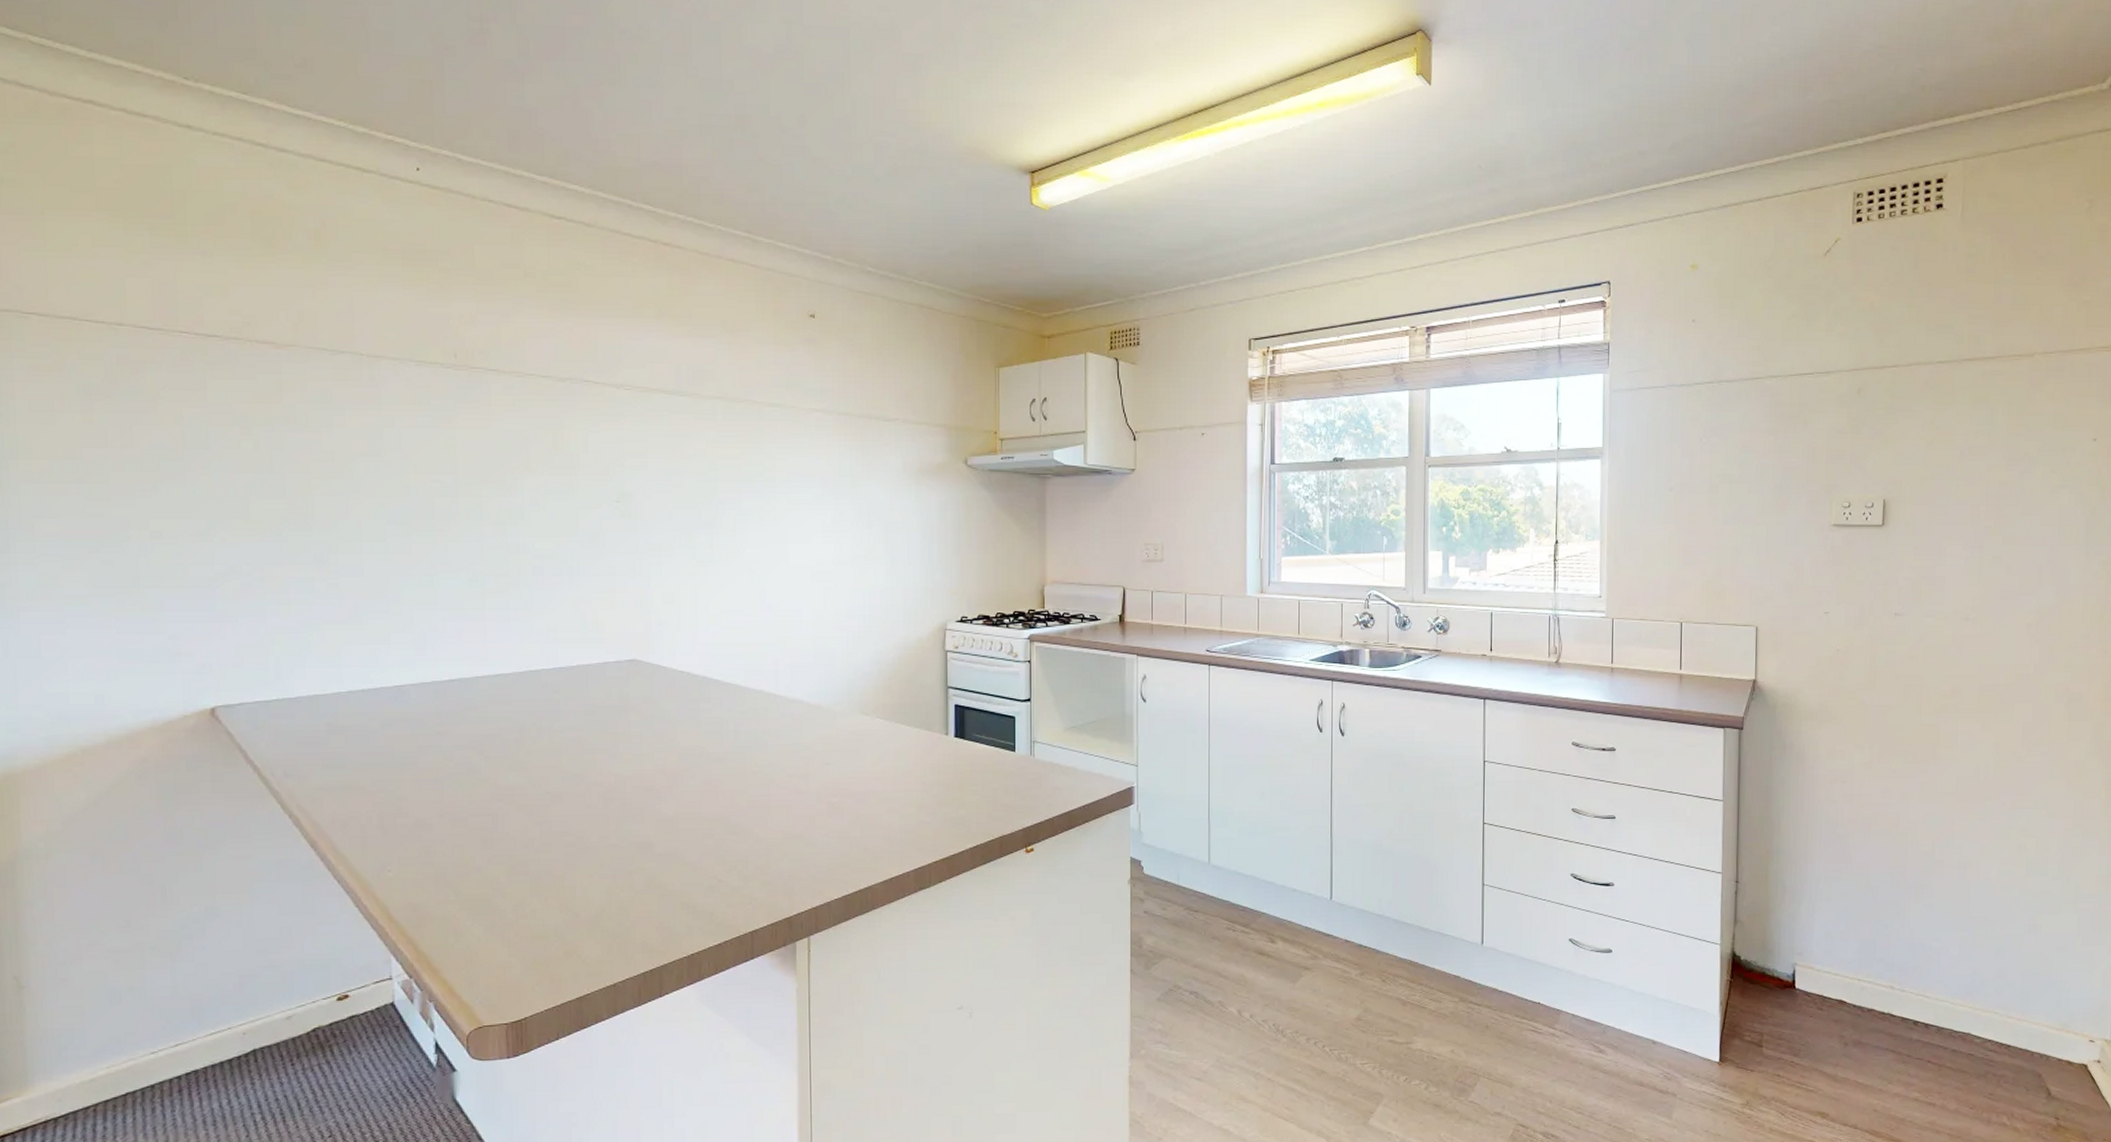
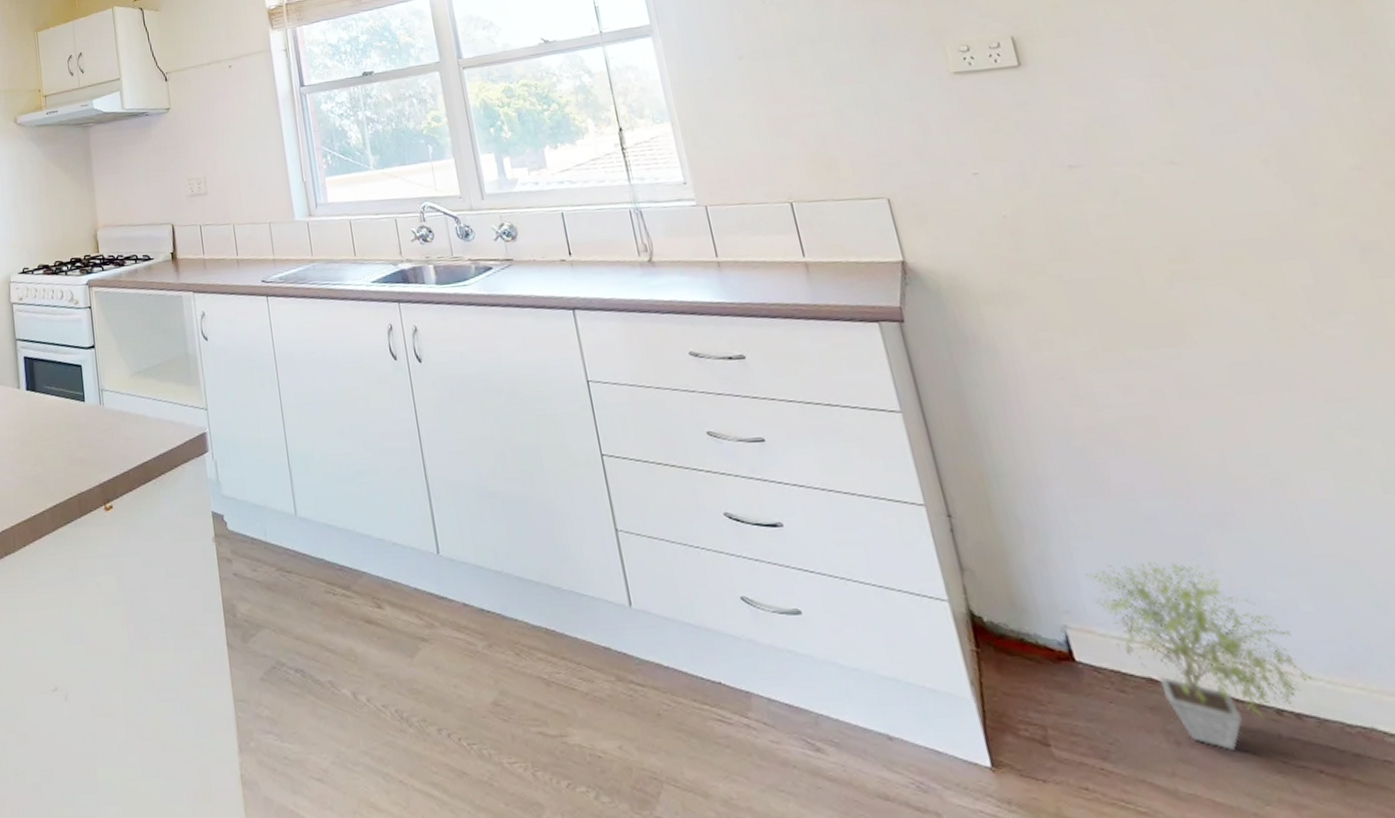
potted plant: none [1819,919,1943,1048] -> present [1084,561,1314,750]

